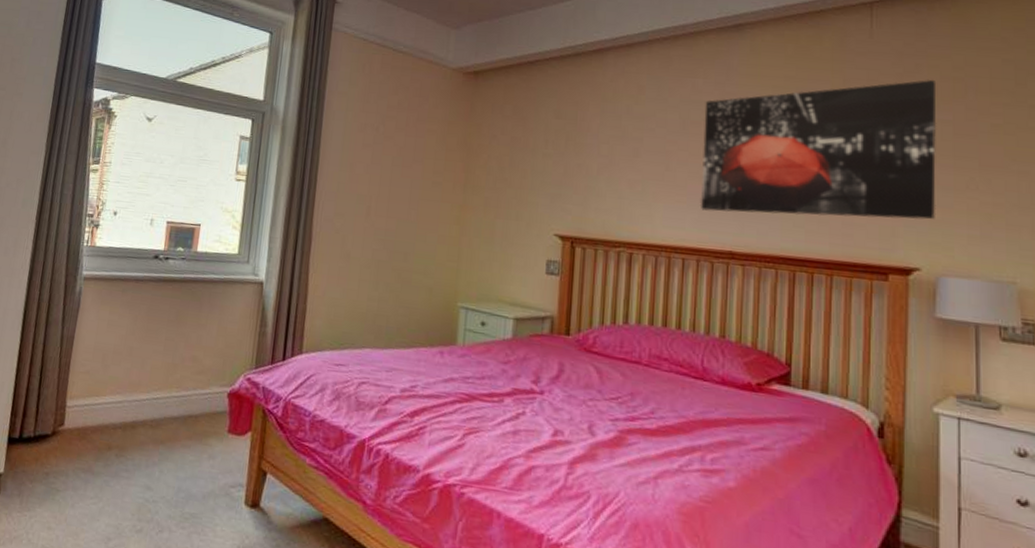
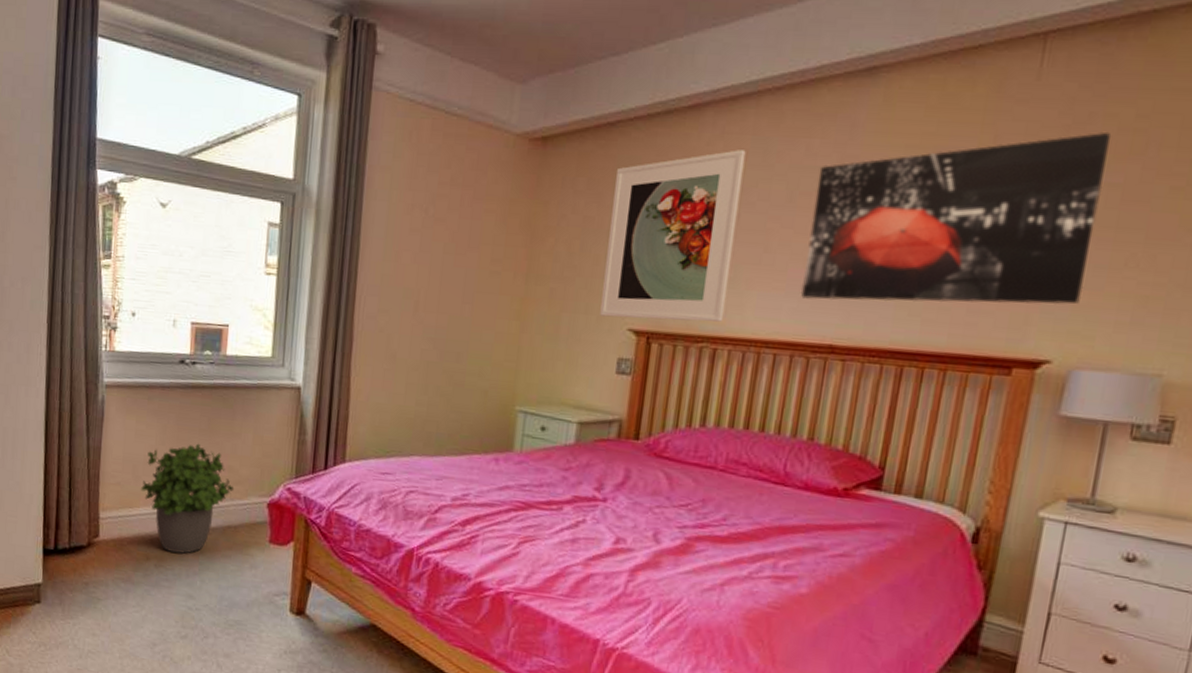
potted plant: none [109,334,198,444] -> present [141,443,235,554]
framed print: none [529,86,643,230] -> present [600,150,746,322]

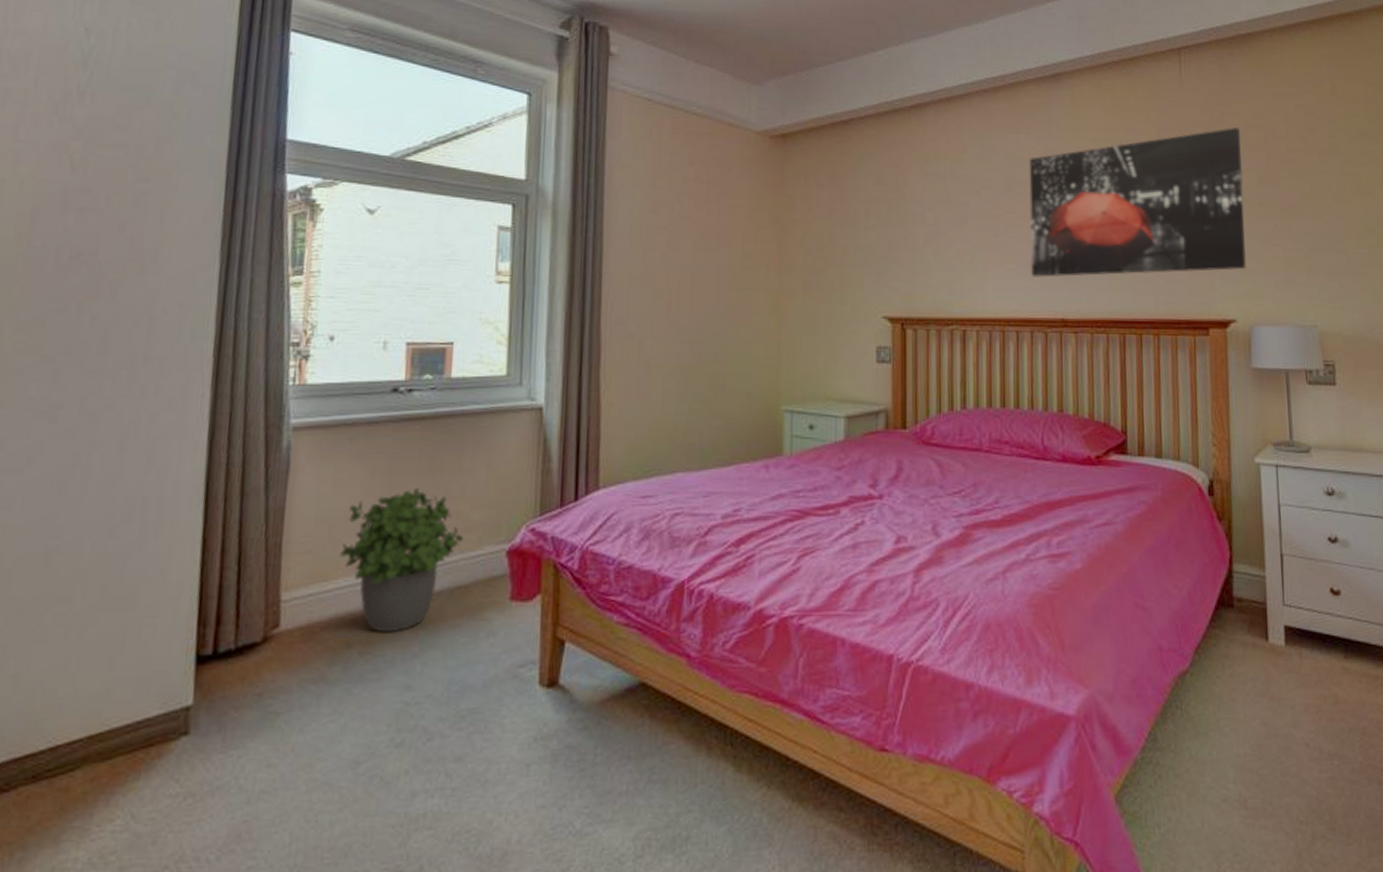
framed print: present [600,150,746,322] -> none [854,144,968,306]

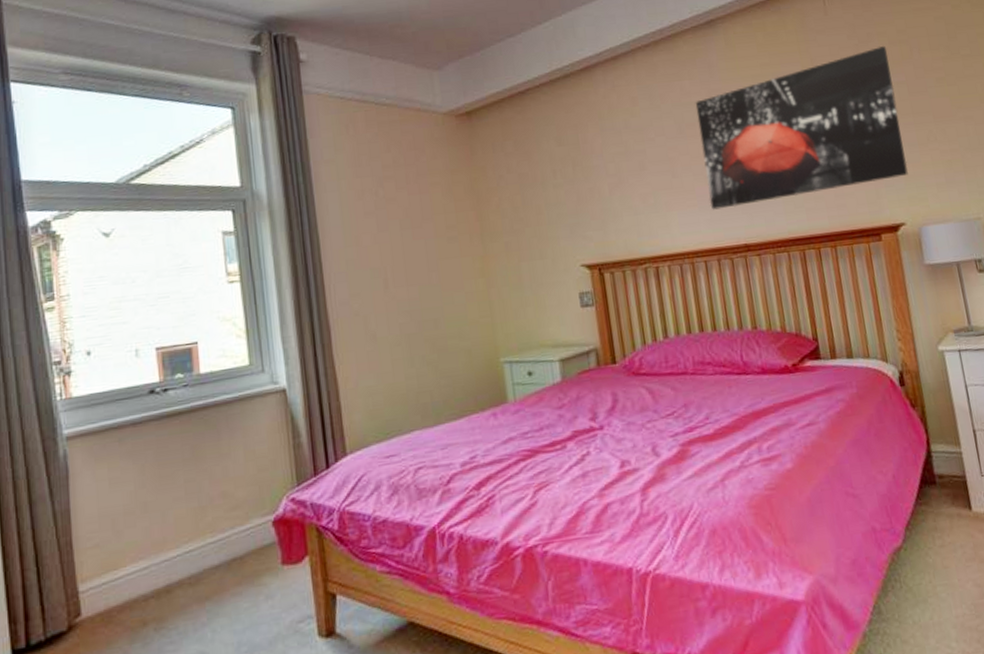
potted plant: present [340,487,465,632] -> none [125,475,233,608]

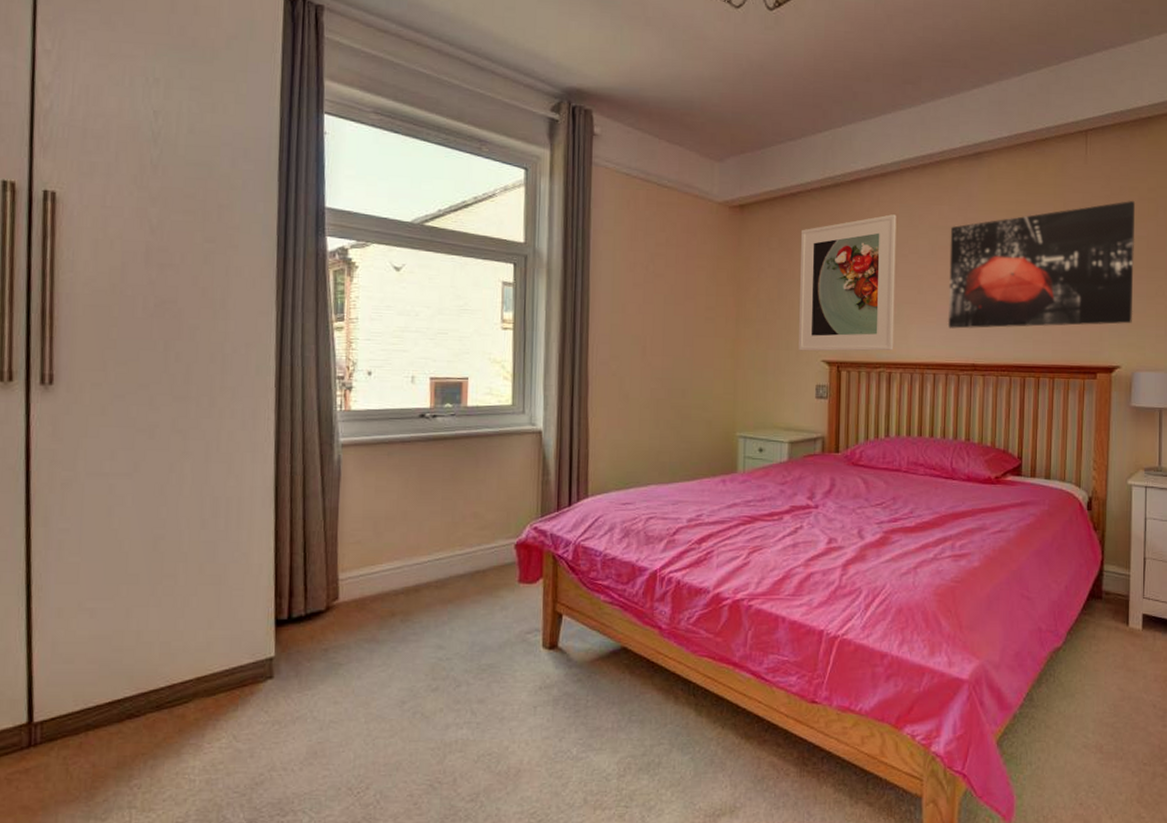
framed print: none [535,98,657,259] -> present [799,214,897,352]

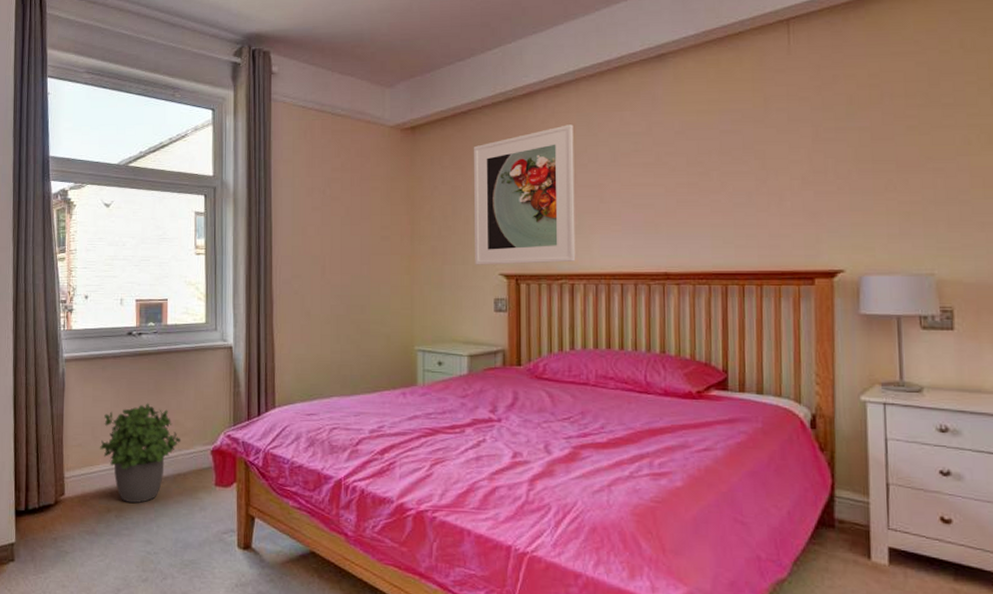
potted plant: none [383,493,481,604] -> present [100,403,182,503]
wall art: present [947,200,1136,329] -> none [633,88,857,237]

